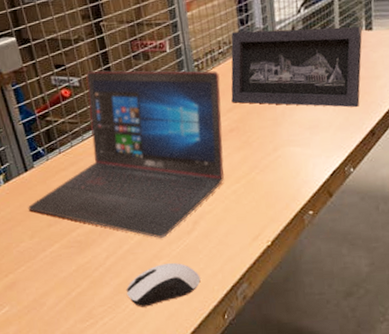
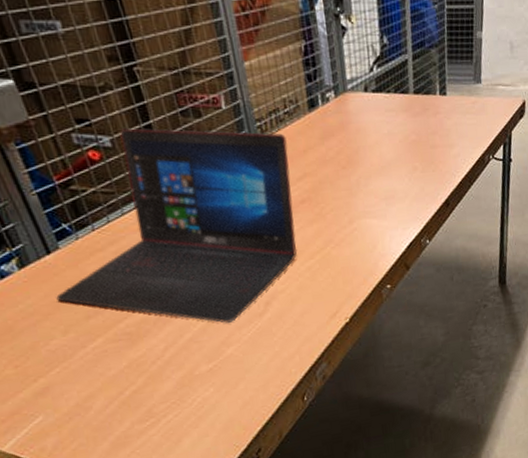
computer mouse: present [126,263,201,307] -> none [191,348,276,399]
picture frame: present [231,26,363,108] -> none [298,88,437,177]

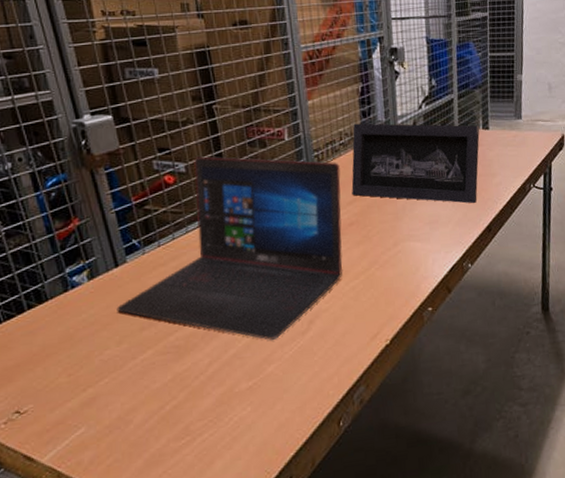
picture frame: none [298,88,437,177] -> present [351,123,480,204]

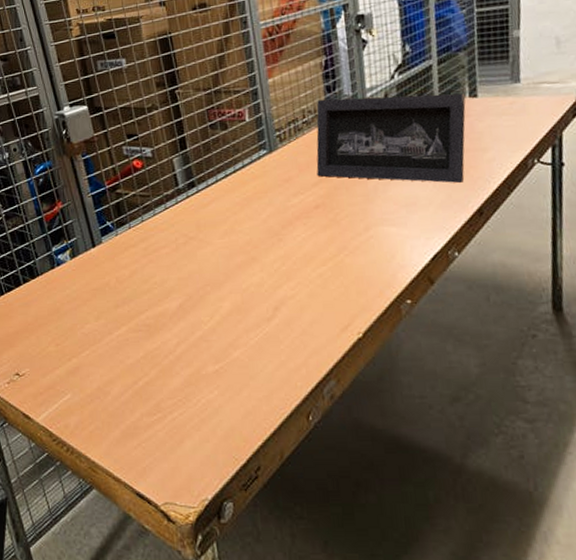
laptop: present [117,156,343,340] -> none [95,140,309,325]

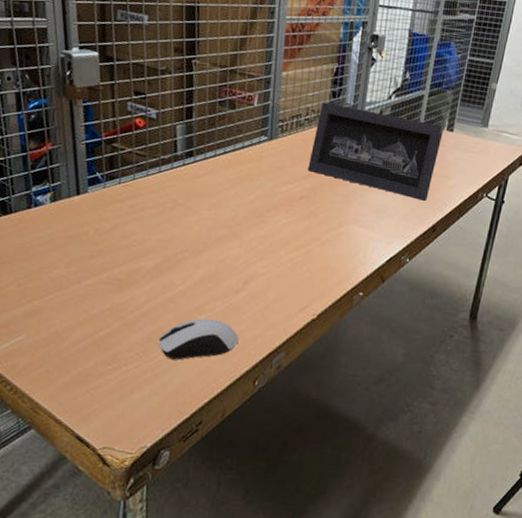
computer mouse: none [197,353,282,402] -> present [158,318,239,360]

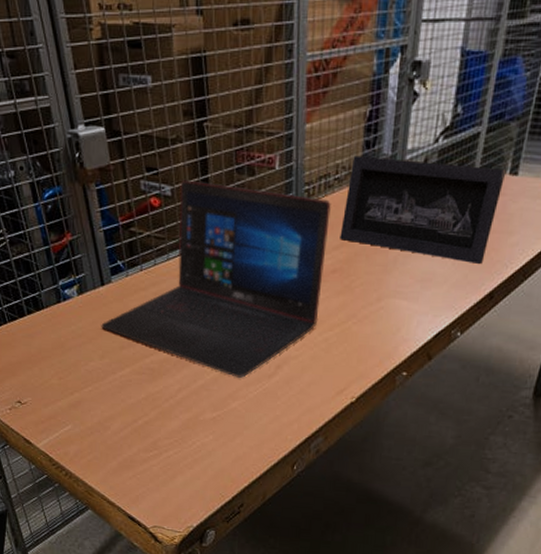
laptop: none [71,106,301,292] -> present [101,180,331,378]
computer mouse: present [158,318,239,360] -> none [194,405,275,446]

